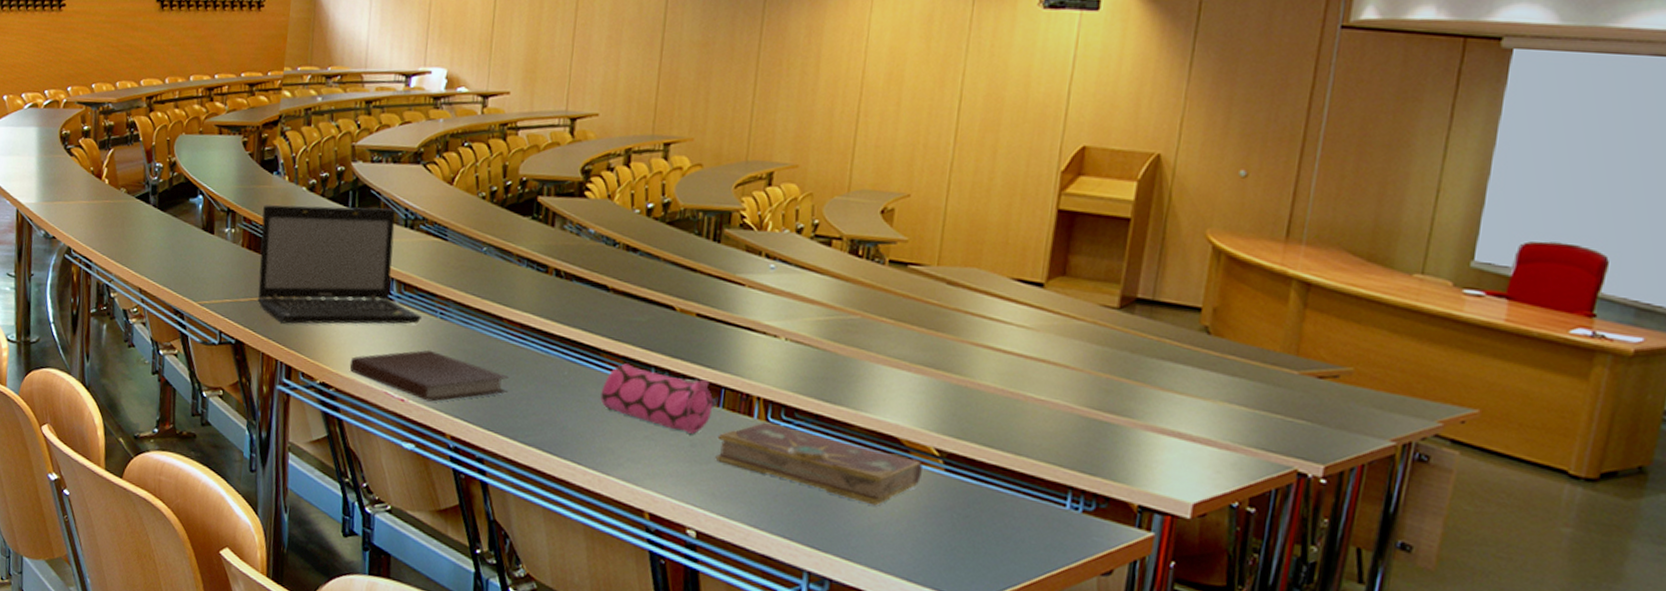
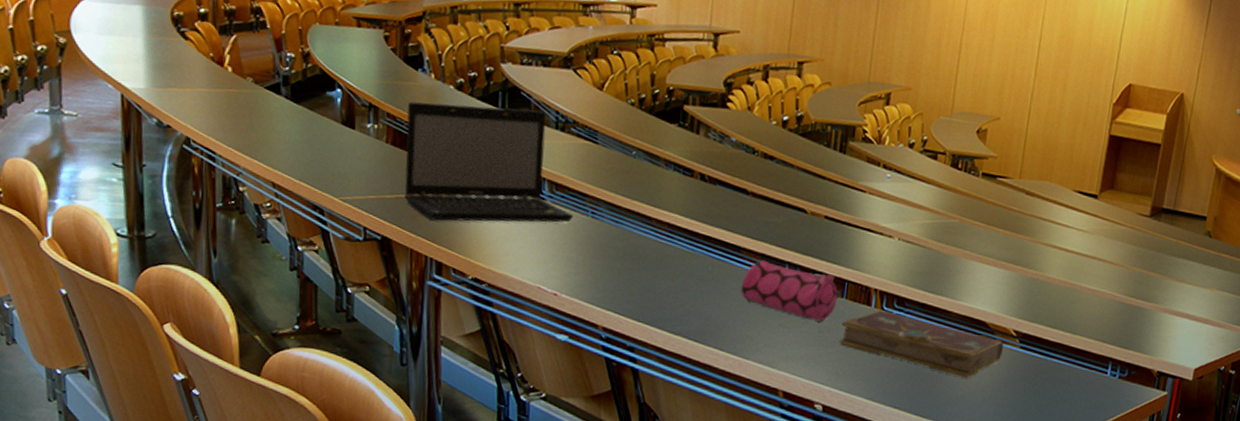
notebook: present [349,350,509,402] -> none [502,247,657,296]

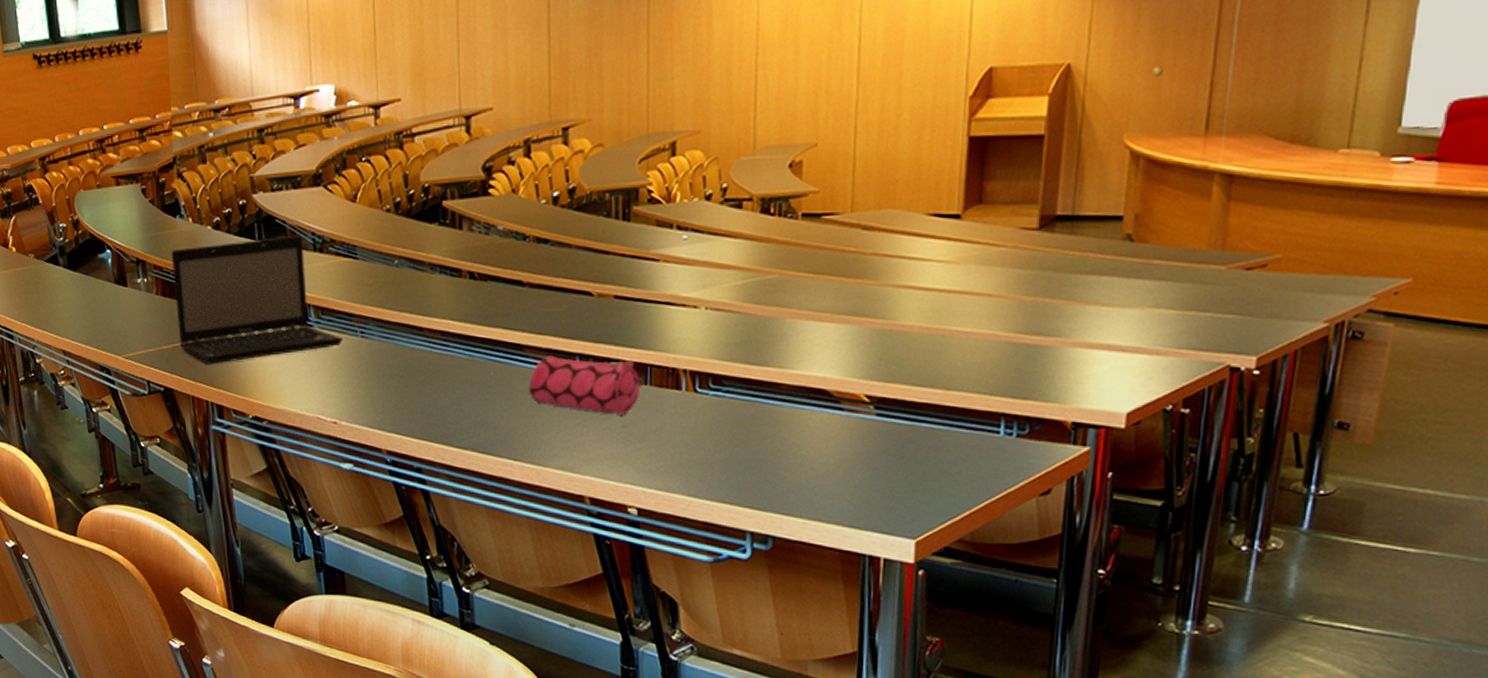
book: present [839,310,1004,379] -> none [648,393,854,460]

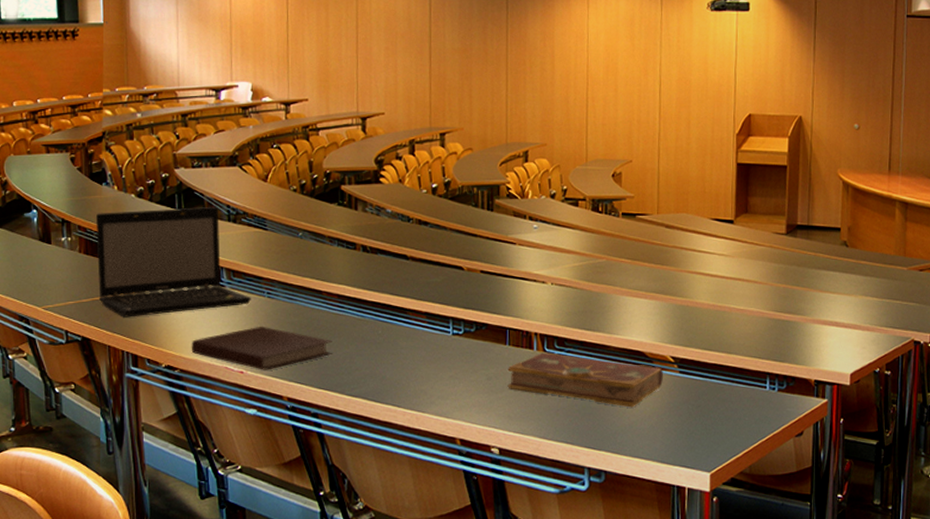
notebook: none [279,370,436,420] -> present [191,326,332,370]
pencil case: present [529,355,645,415] -> none [411,318,505,369]
book: none [648,393,854,460] -> present [507,352,663,408]

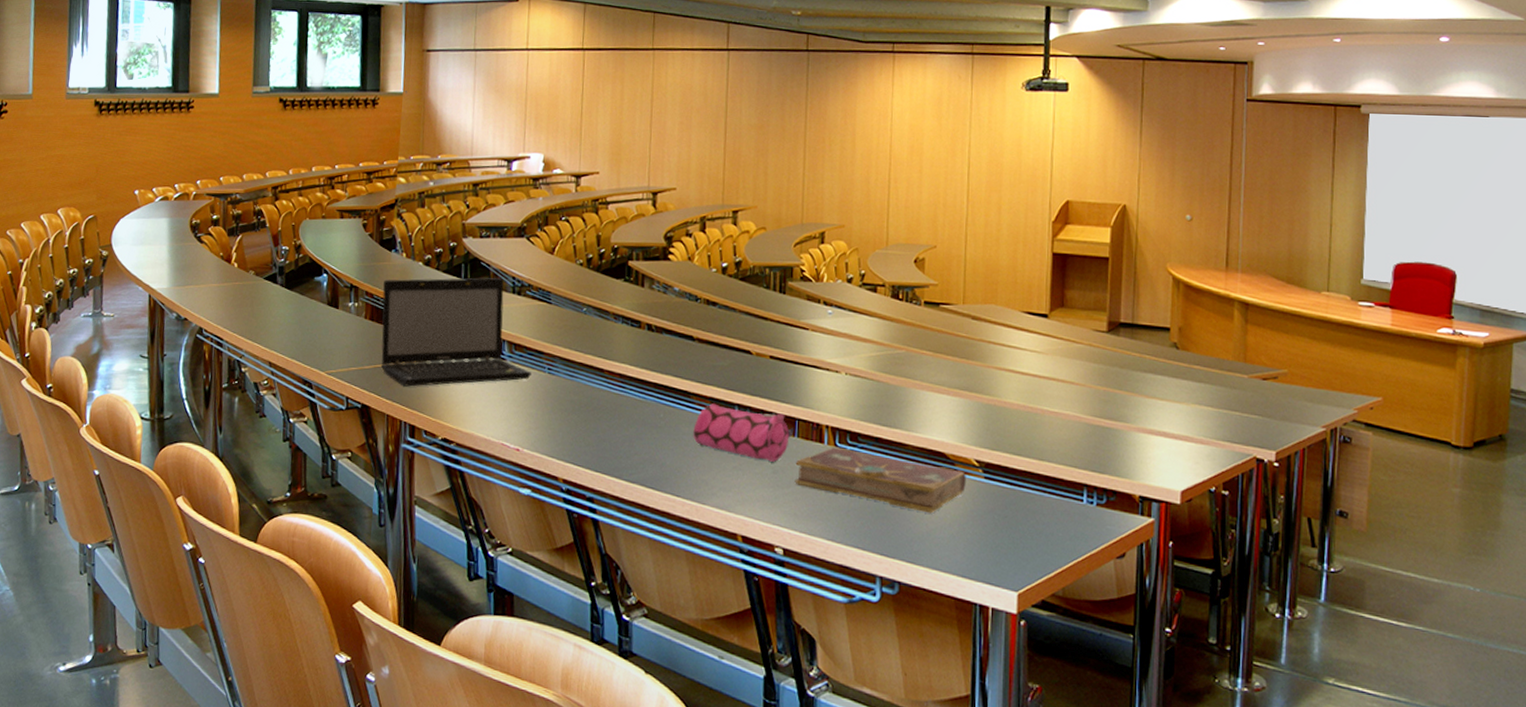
notebook: present [191,326,332,370] -> none [468,402,612,449]
pencil case: none [411,318,505,369] -> present [693,403,794,462]

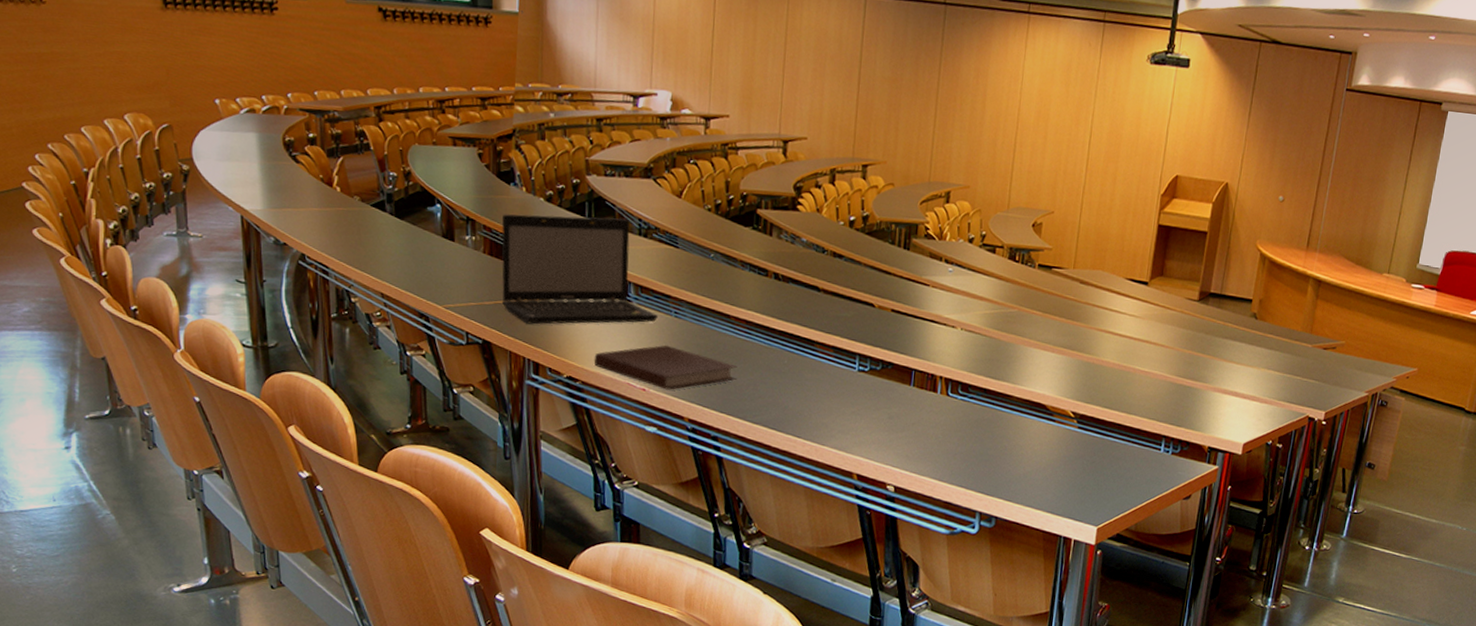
notebook: none [468,402,612,449] -> present [594,345,737,390]
pencil case: present [693,403,794,462] -> none [815,352,910,408]
book: present [795,447,966,514] -> none [908,396,1062,458]

